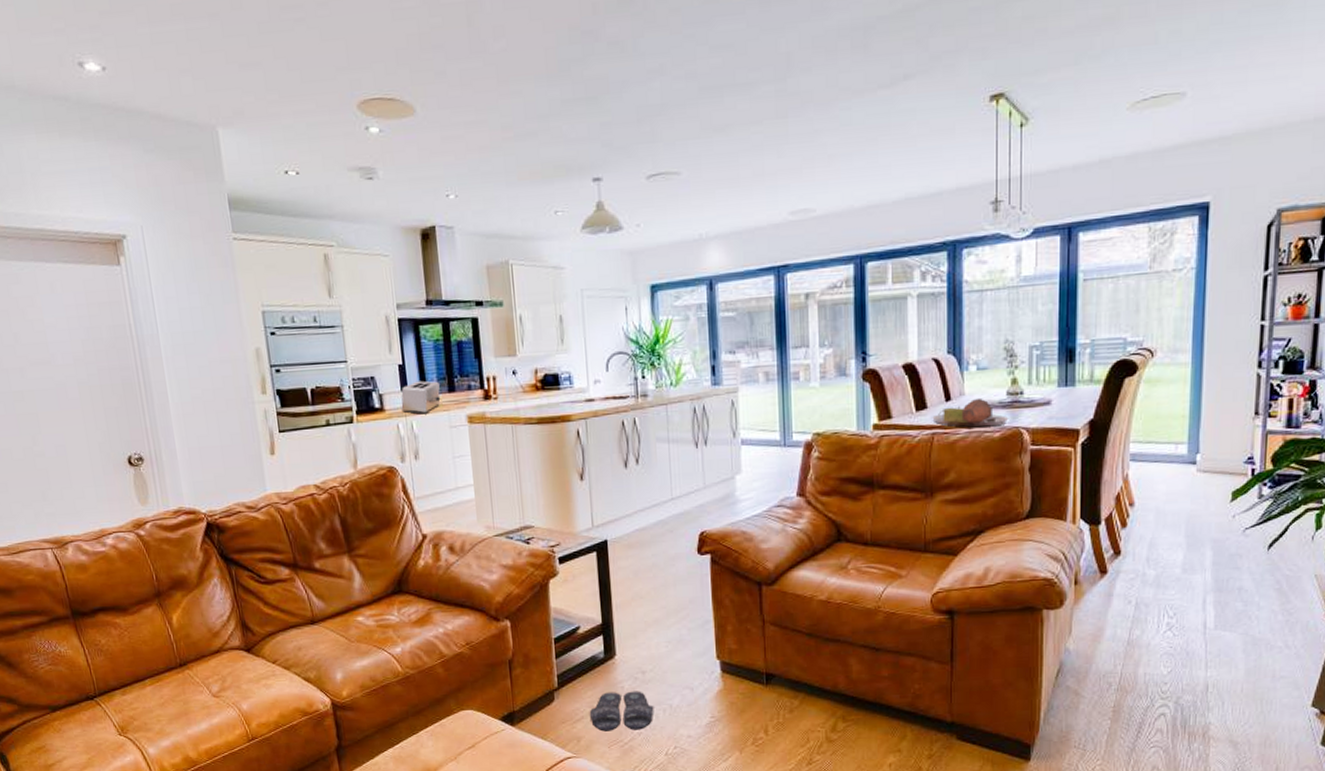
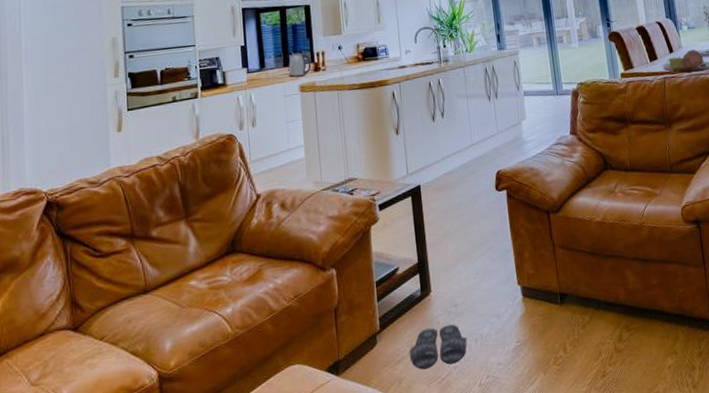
toaster: present [401,381,441,415] -> none [242,58,277,87]
kettle: none [454,376,481,406] -> present [288,52,312,78]

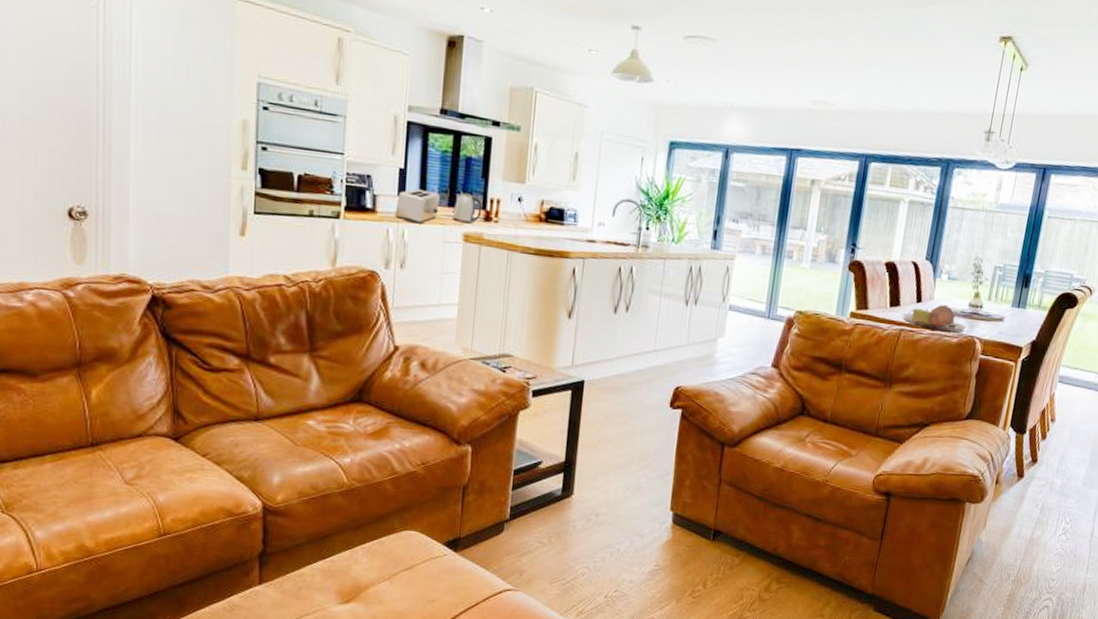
toaster: none [242,58,277,87] -> present [394,188,440,224]
slippers: present [409,324,467,370] -> none [536,529,602,570]

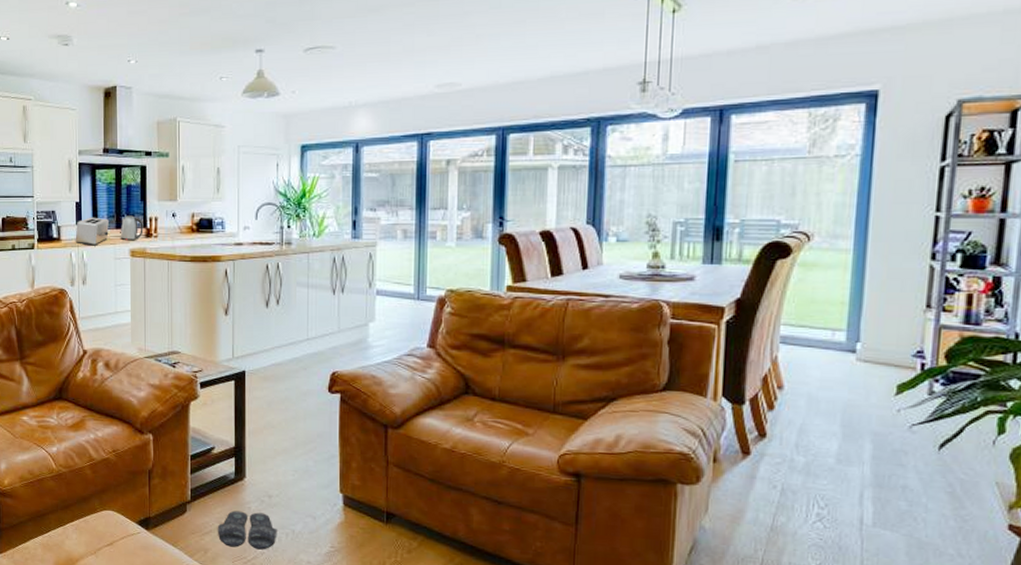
slippers: none [536,529,602,570] -> present [217,510,277,550]
serving tray: present [902,304,966,333] -> none [567,268,647,298]

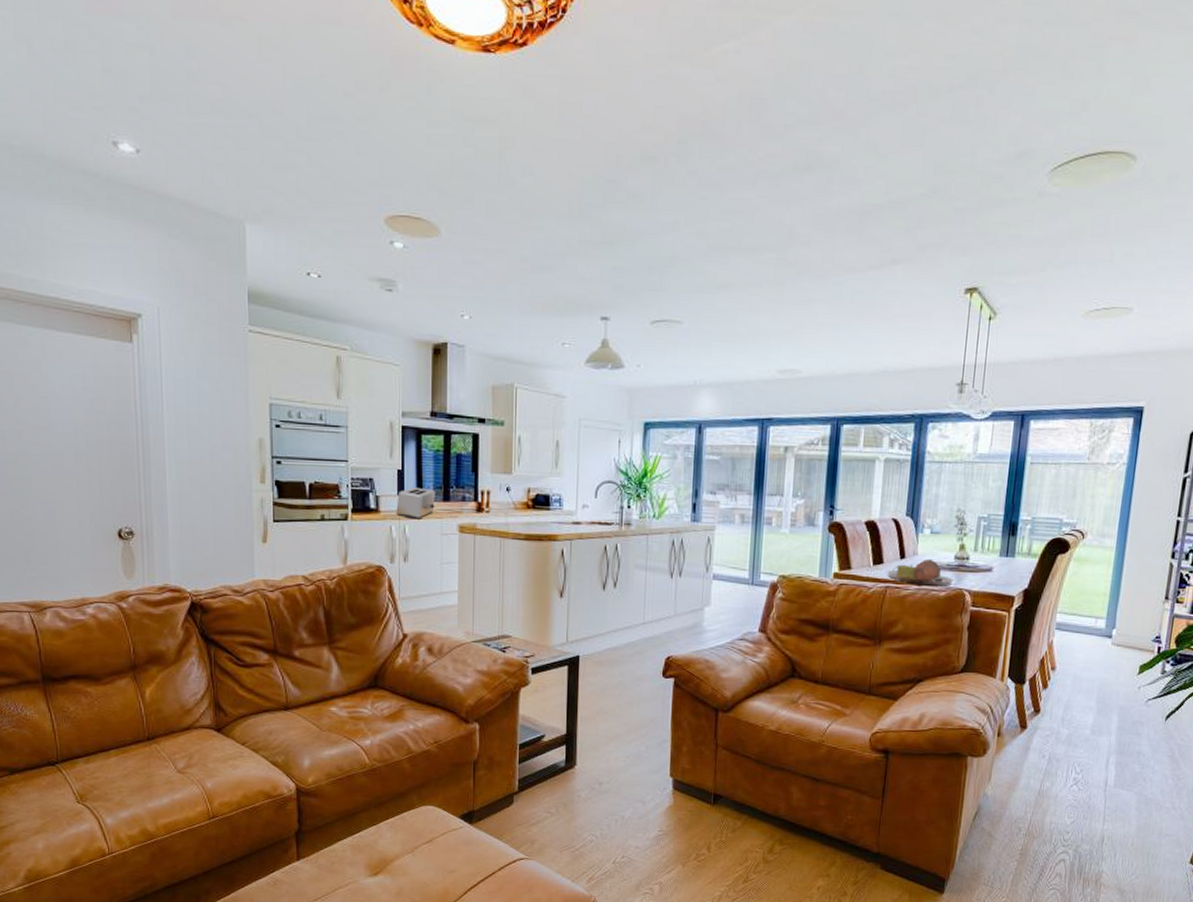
kettle: present [120,215,143,241] -> none [447,487,474,516]
slippers: present [217,510,277,550] -> none [545,799,607,838]
serving tray: none [567,268,647,298] -> present [887,558,953,586]

